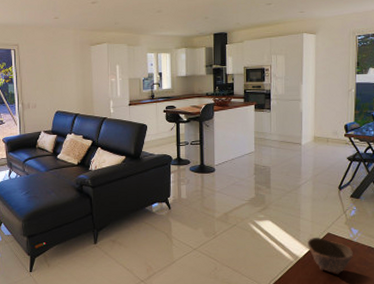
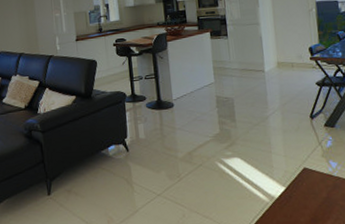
bowl: present [308,238,354,275] -> none [282,174,336,215]

